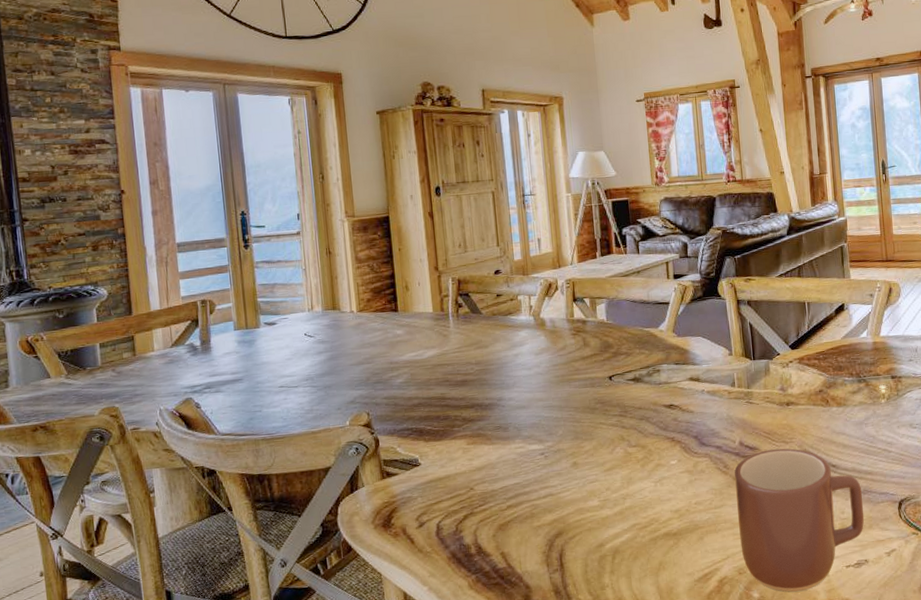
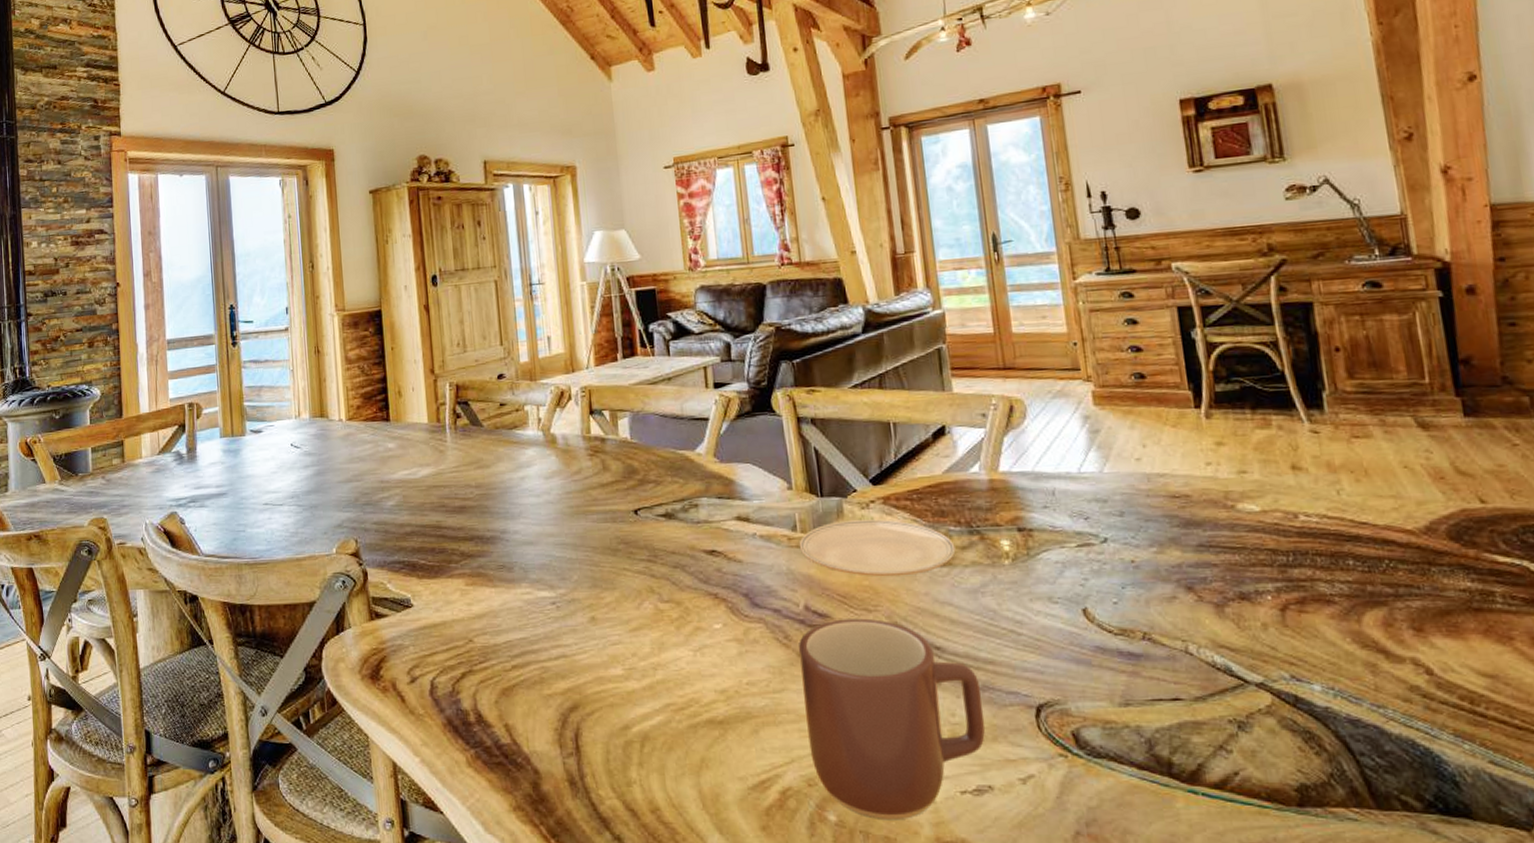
plate: none [736,374,849,417] -> present [799,519,956,577]

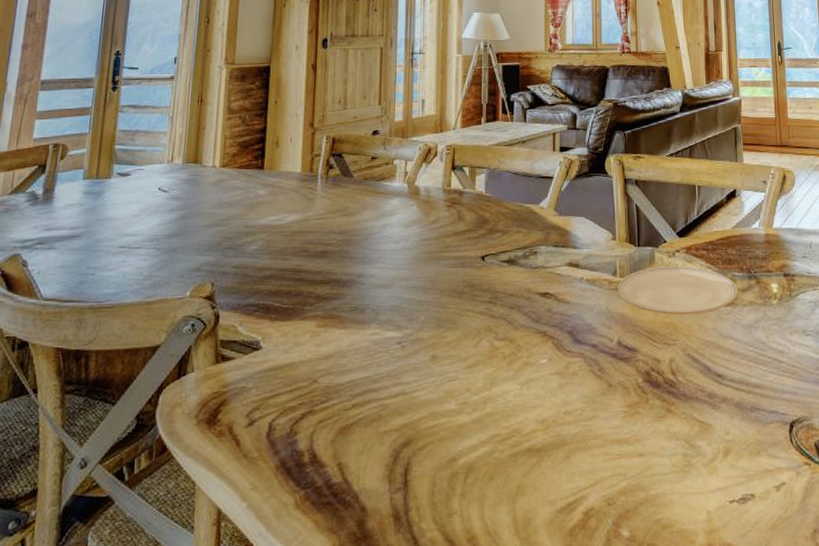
mug: present [798,618,986,821] -> none [609,351,752,532]

